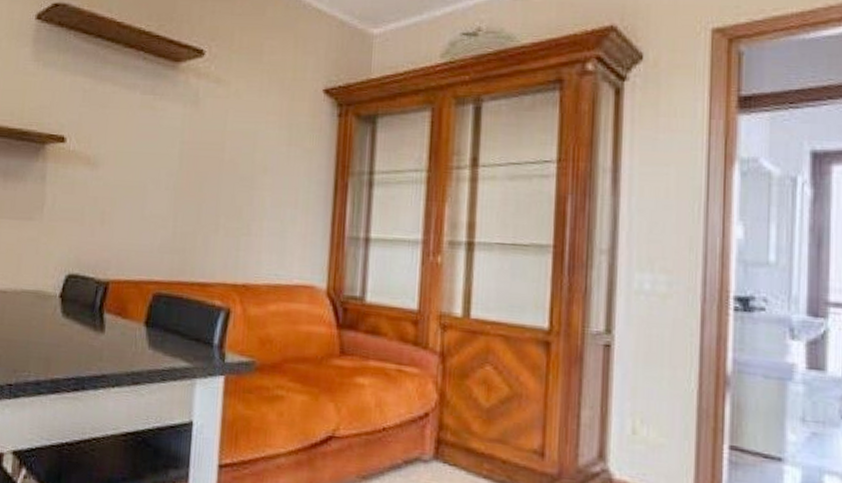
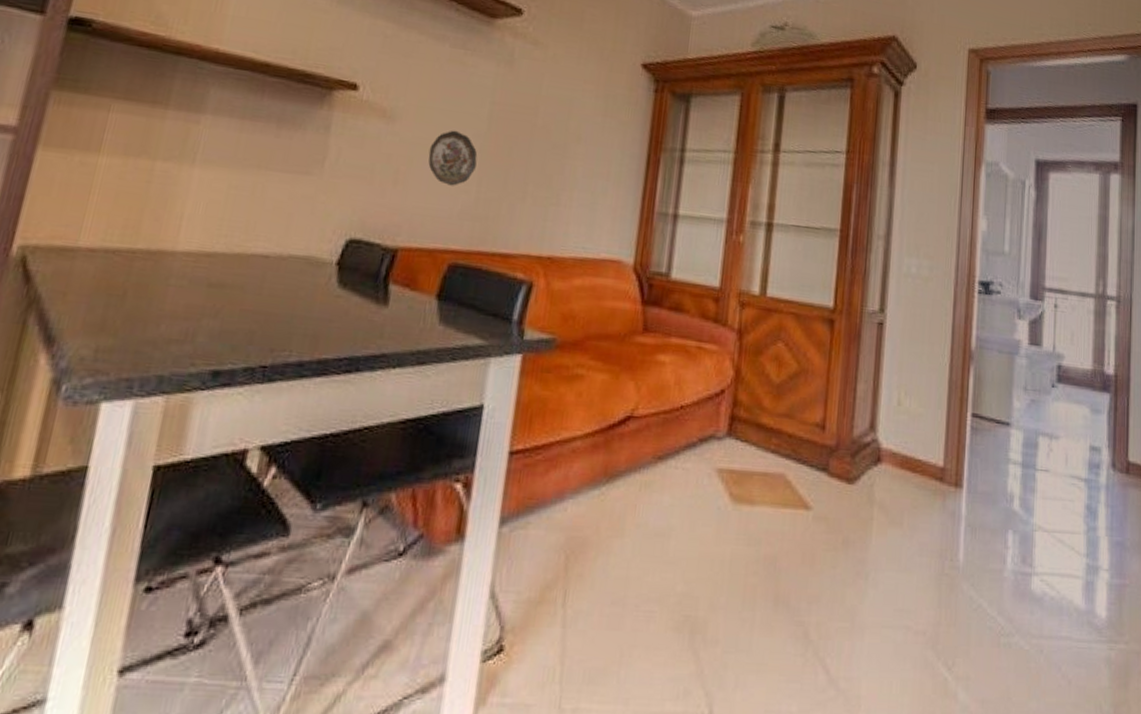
decorative plate: none [128,171,172,223] -> present [428,130,478,186]

